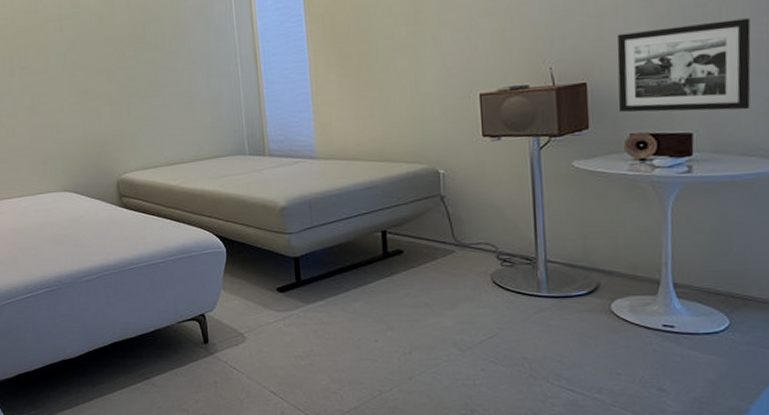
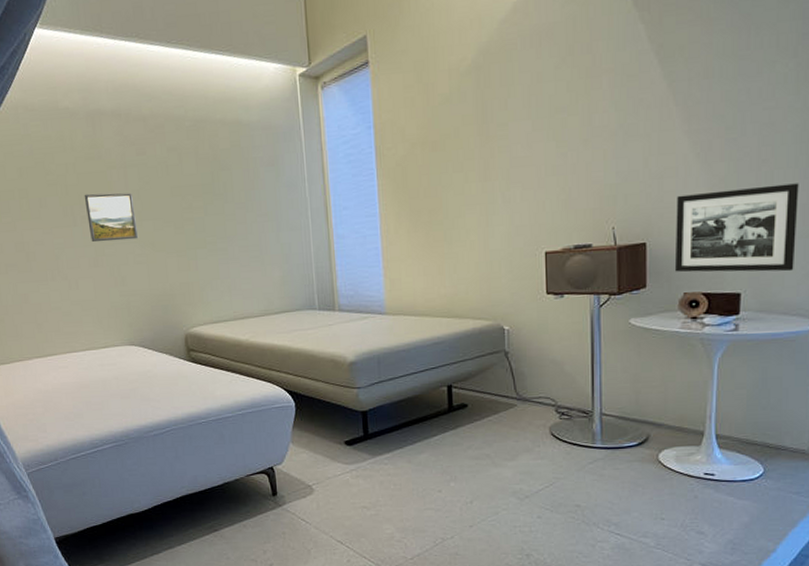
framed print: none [22,44,72,92] -> present [84,193,138,242]

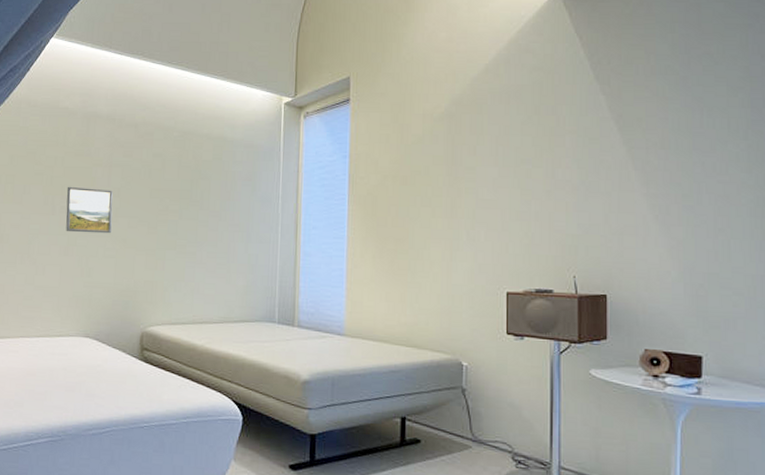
picture frame: present [674,183,799,272] -> none [635,253,756,340]

